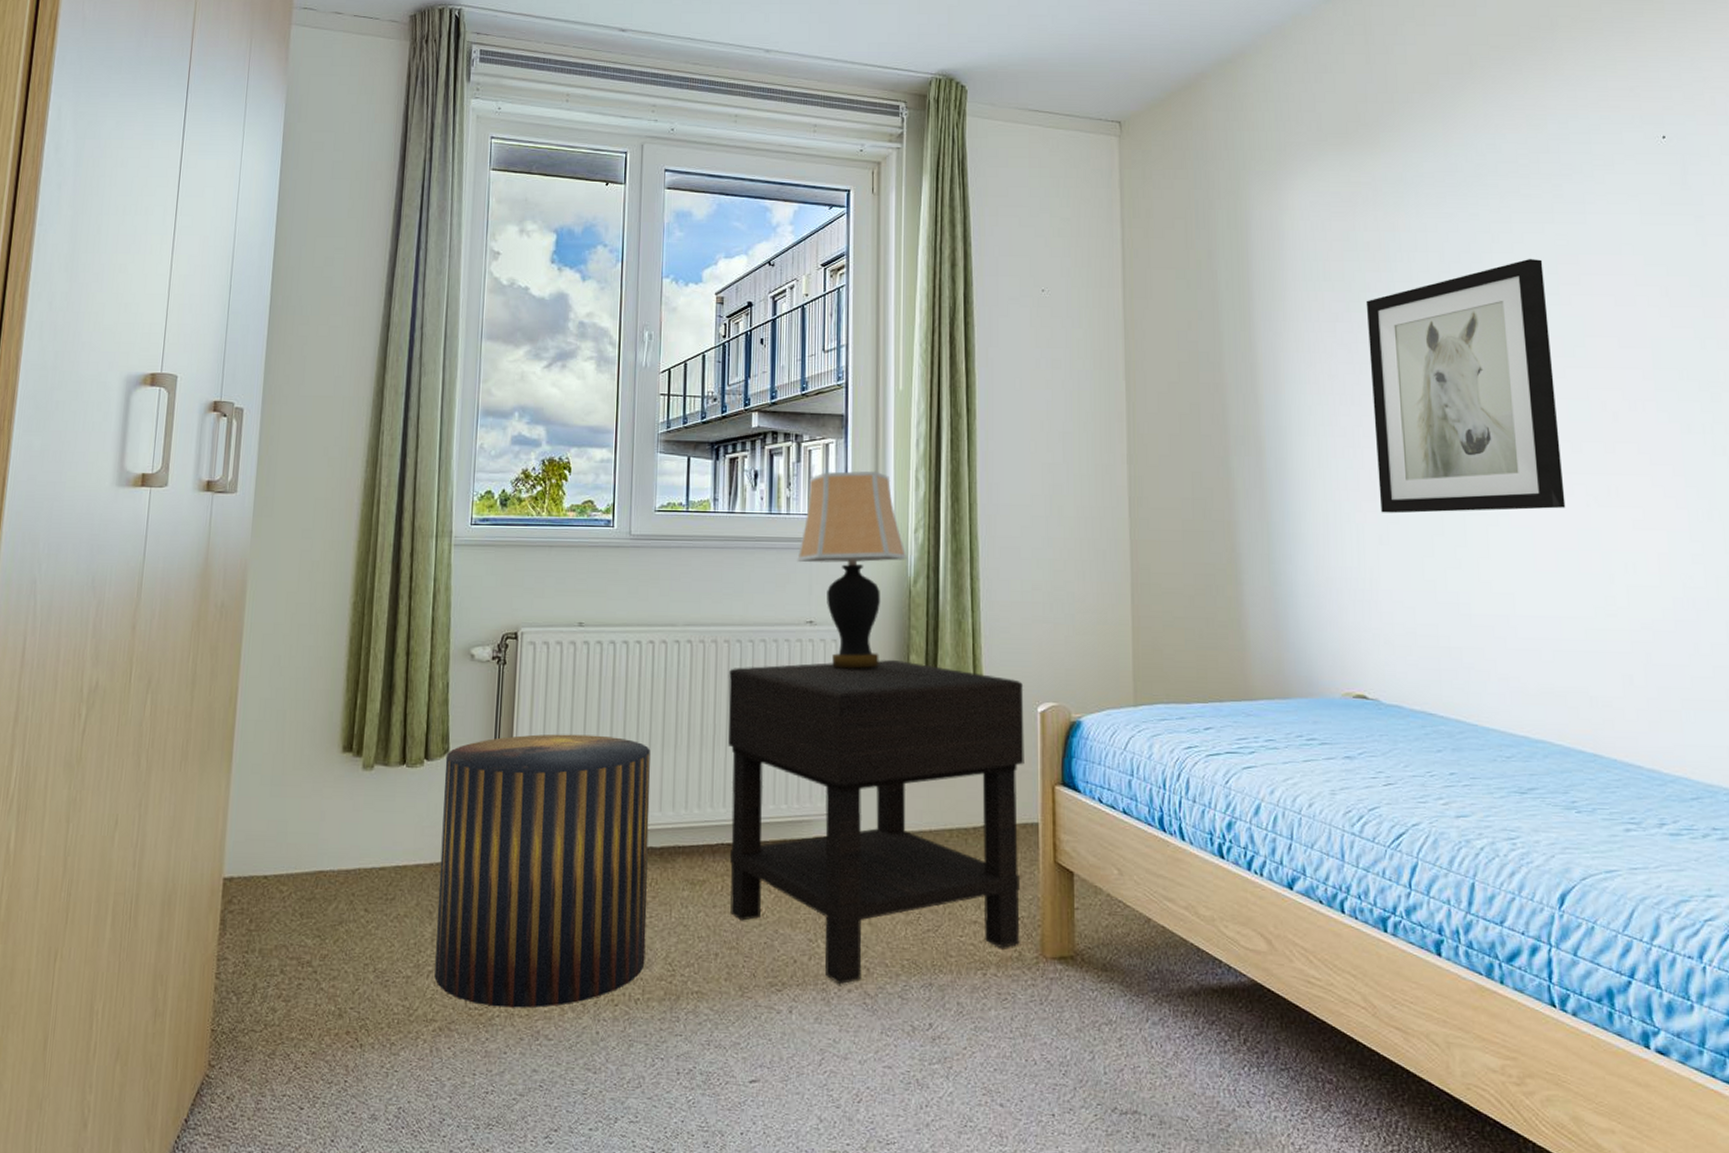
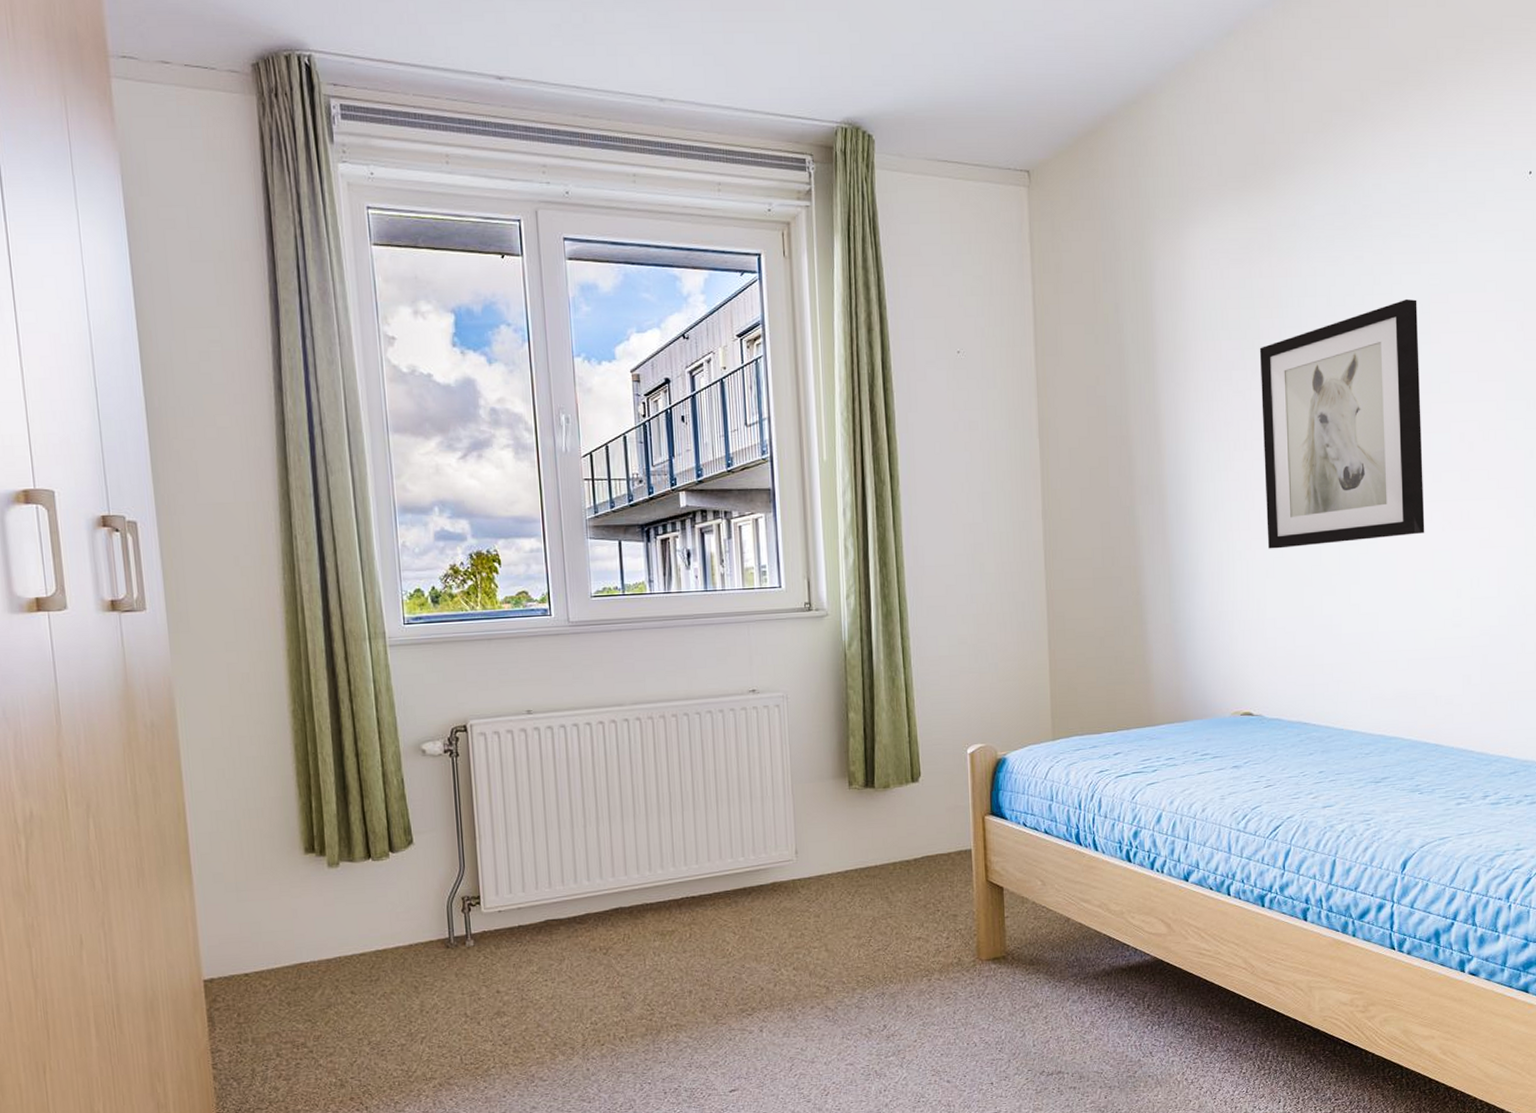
stool: present [434,734,650,1008] -> none [410,813,625,1060]
nightstand: present [727,659,1024,984] -> none [678,718,959,1003]
table lamp: present [797,470,907,669] -> none [736,542,841,731]

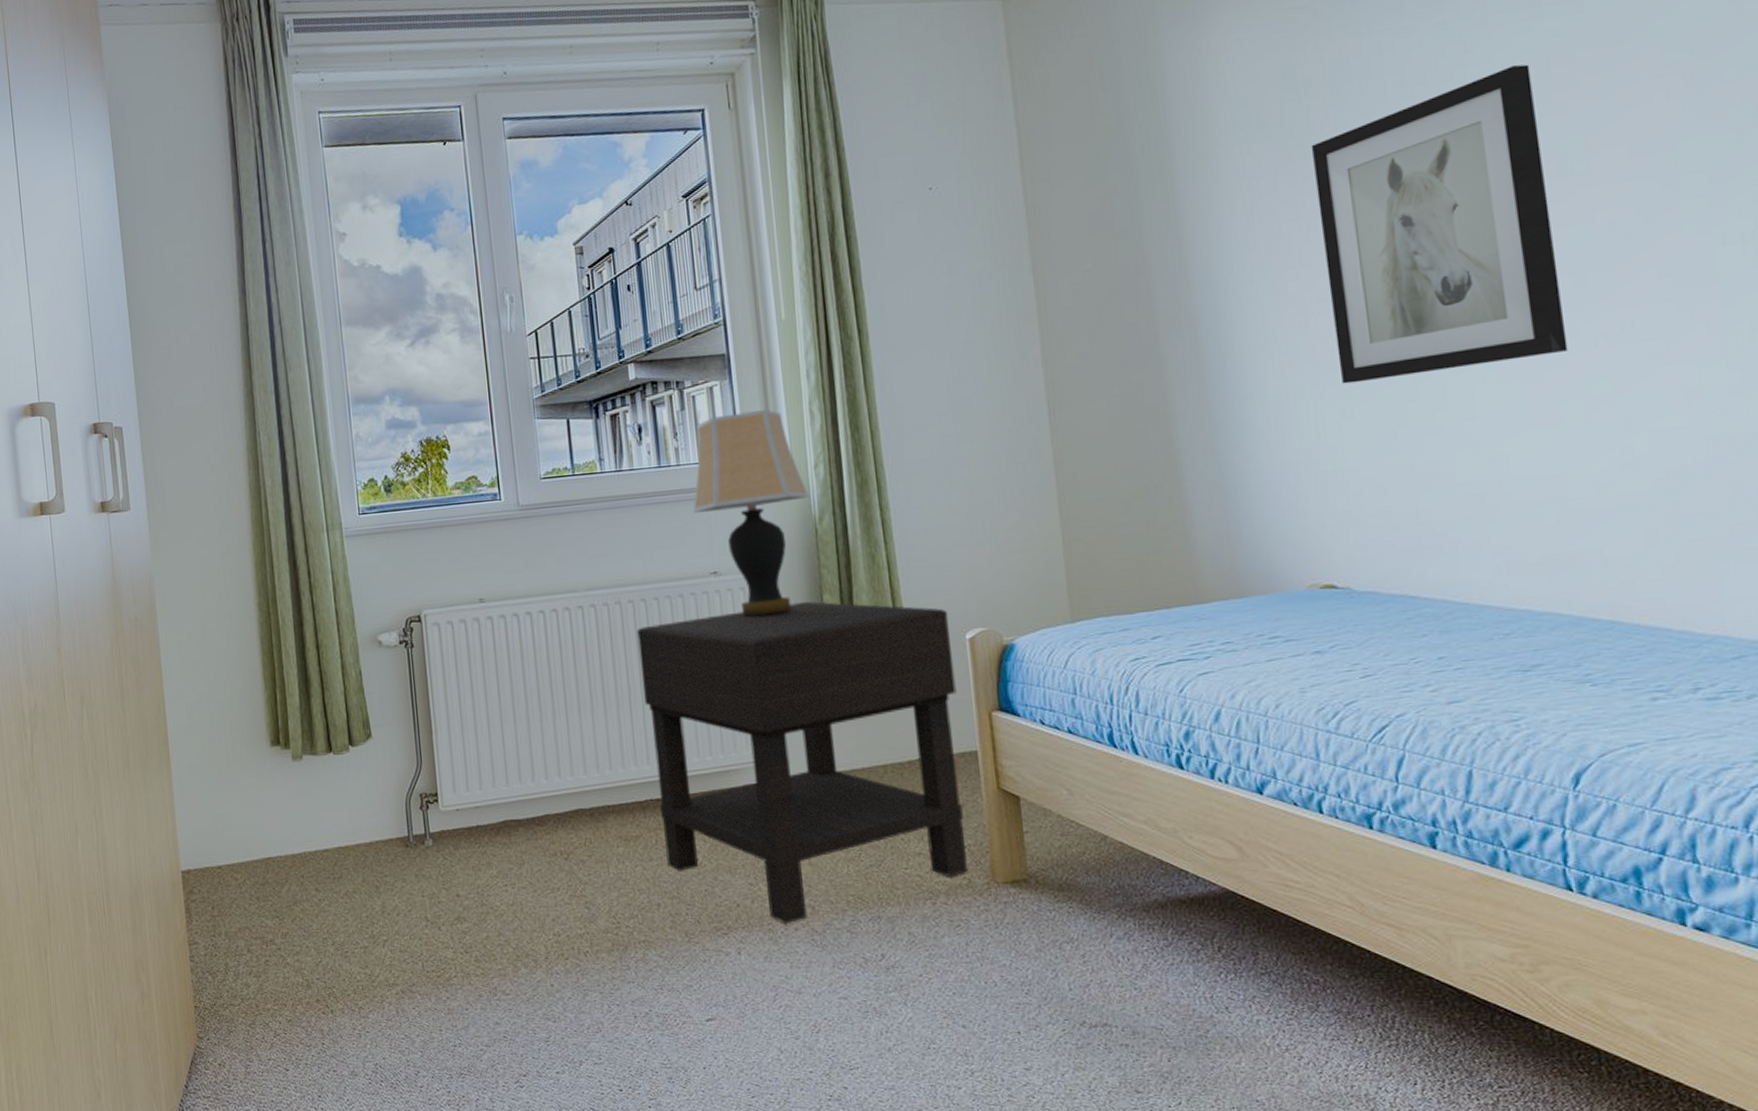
nightstand: none [678,718,959,1003] -> present [636,601,969,923]
table lamp: none [736,542,841,731] -> present [693,409,809,617]

